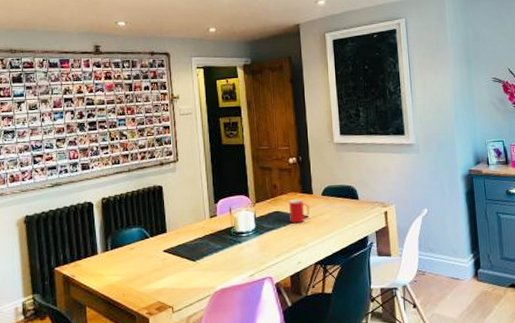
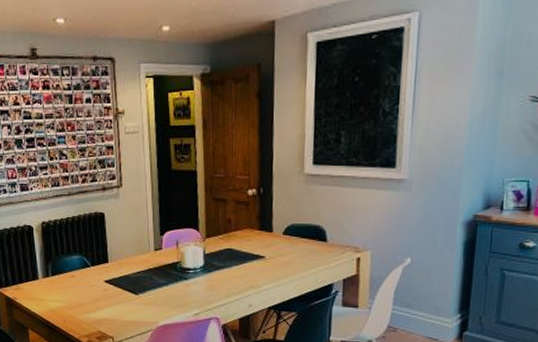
cup: present [289,199,309,224] -> none [243,237,267,264]

